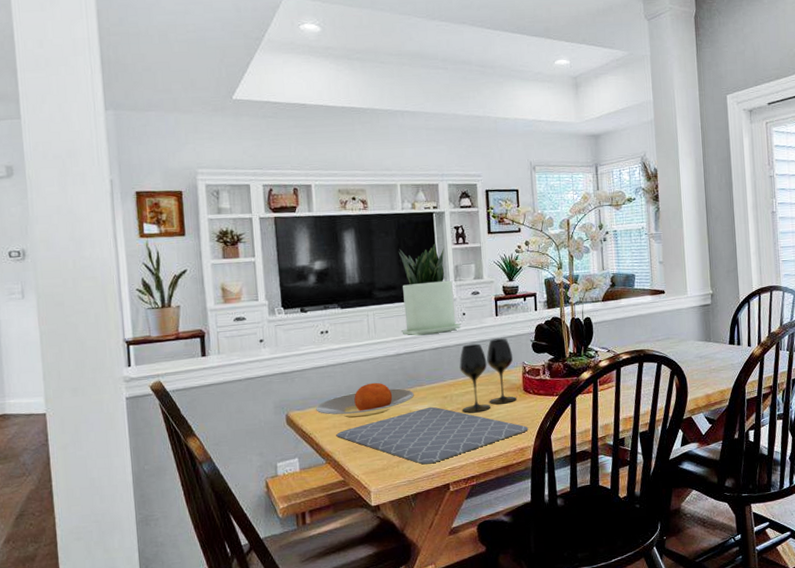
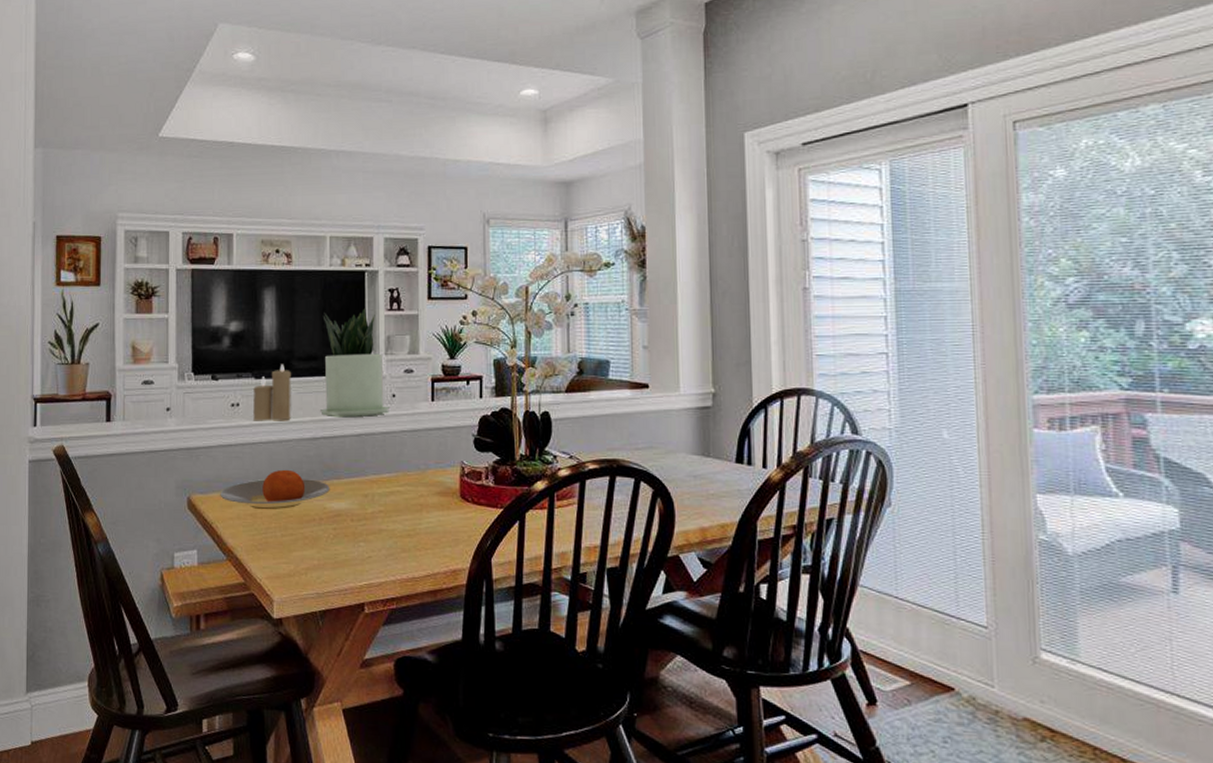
placemat: present [336,406,529,465] -> none [240,505,464,576]
candle: none [340,295,376,345] -> present [252,365,291,421]
wine glass: present [459,338,516,413] -> none [385,429,451,519]

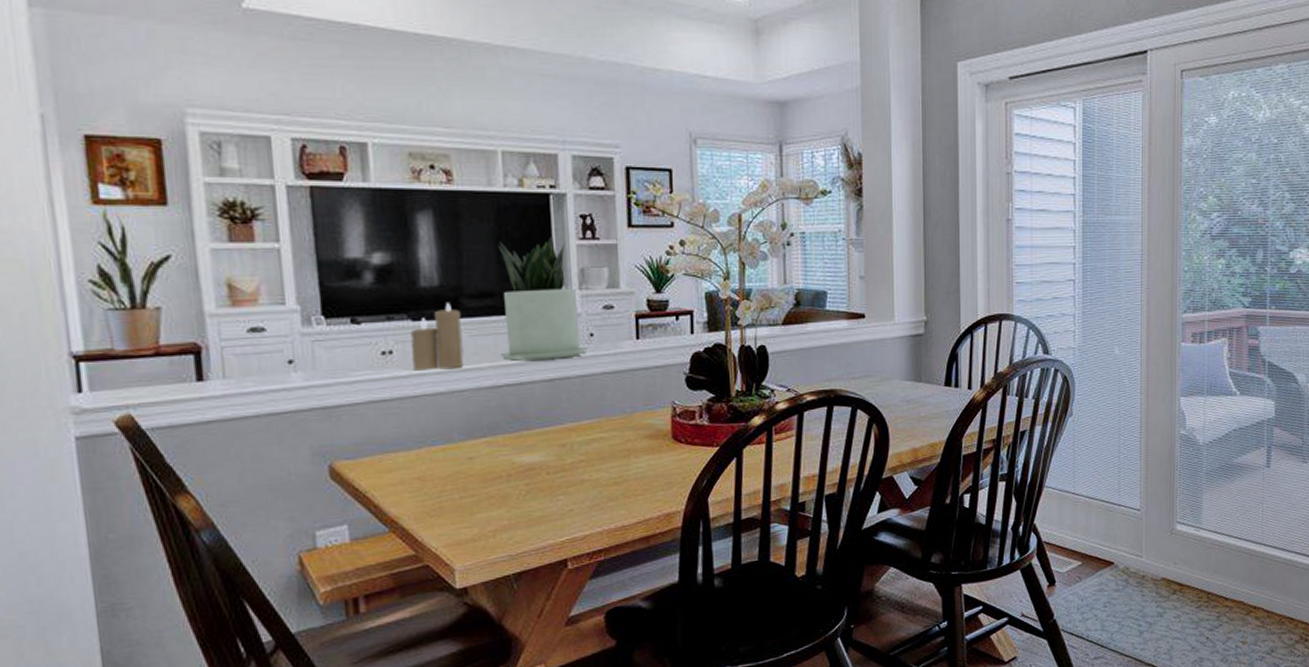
plate: present [220,469,330,509] -> none [374,423,519,471]

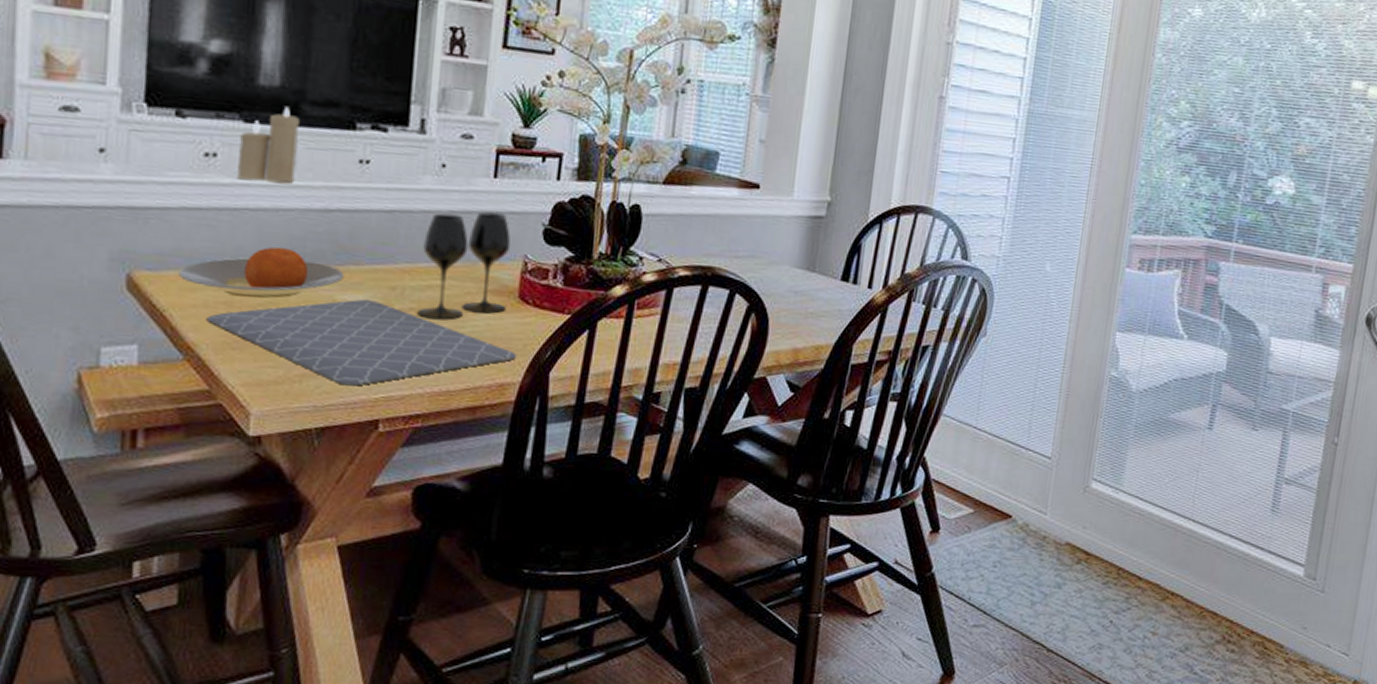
plate: none [374,423,519,471] -> present [178,246,344,299]
placemat: none [404,457,678,534] -> present [207,299,517,386]
planter: present [497,237,589,362] -> none [337,44,438,189]
wine glass: none [583,369,662,467] -> present [418,211,511,320]

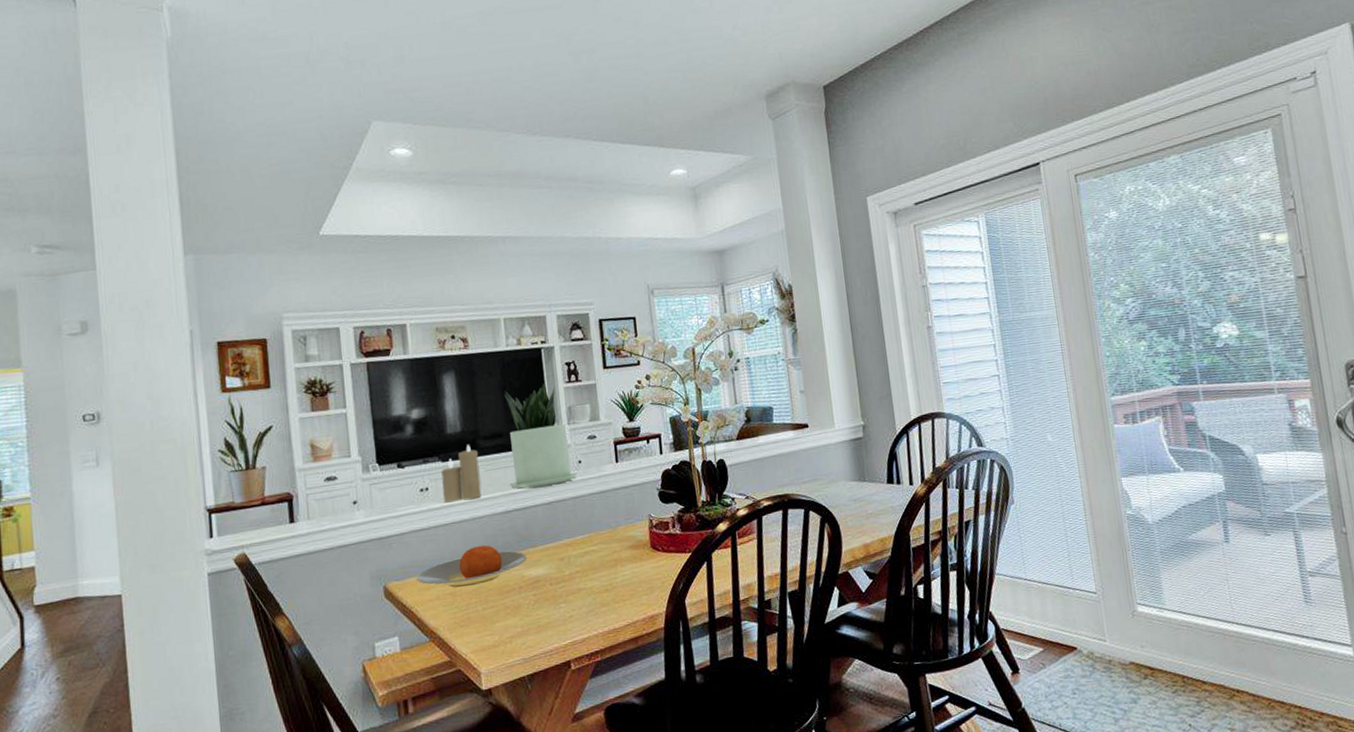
placemat: present [207,299,517,386] -> none [440,570,659,639]
planter: none [337,44,438,189] -> present [504,383,578,490]
wine glass: present [418,211,511,320] -> none [576,487,644,577]

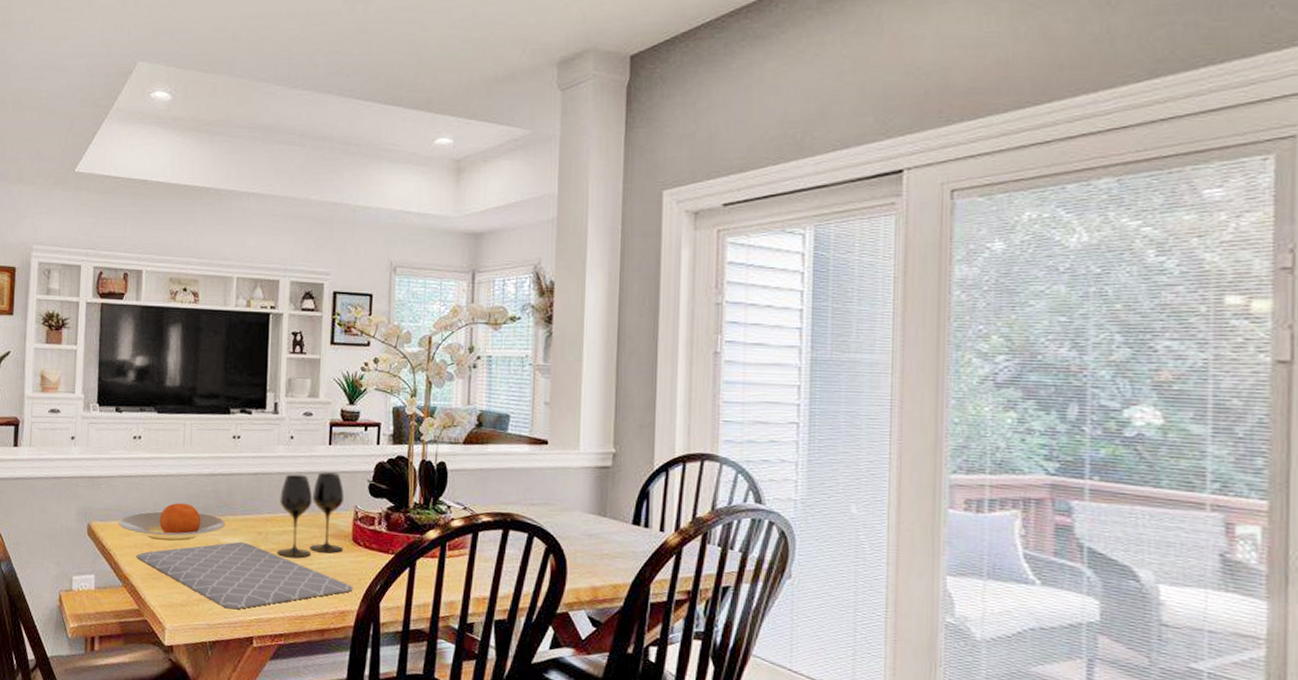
placemat: none [440,570,659,639] -> present [136,541,353,610]
candle: present [441,445,482,503] -> none [153,401,193,456]
planter: present [504,383,578,490] -> none [218,350,288,456]
wine glass: none [576,487,644,577] -> present [278,472,345,558]

